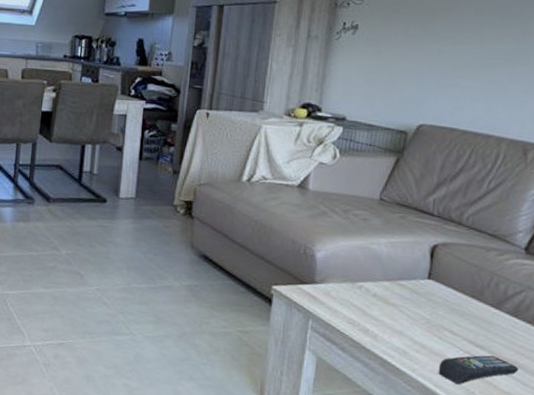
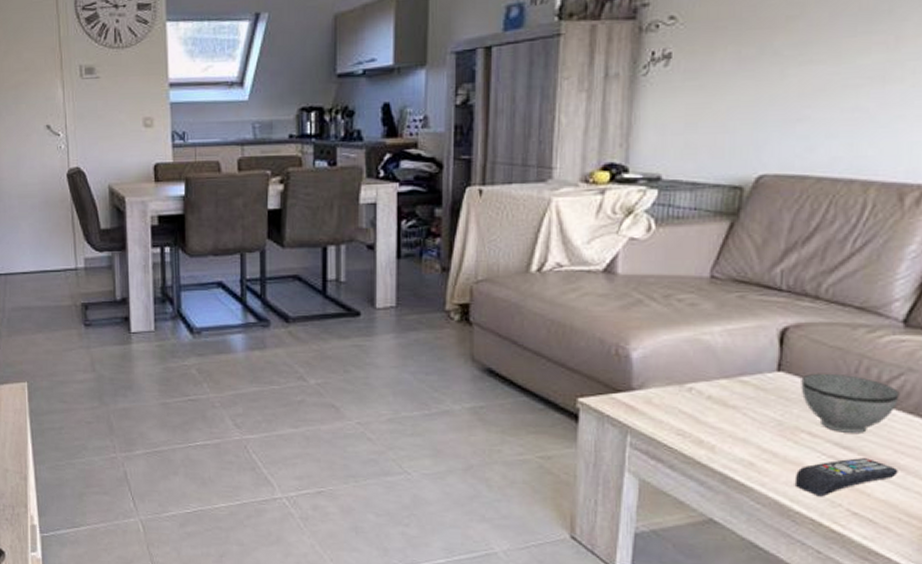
bowl: none [445,283,521,336] -> present [801,373,900,435]

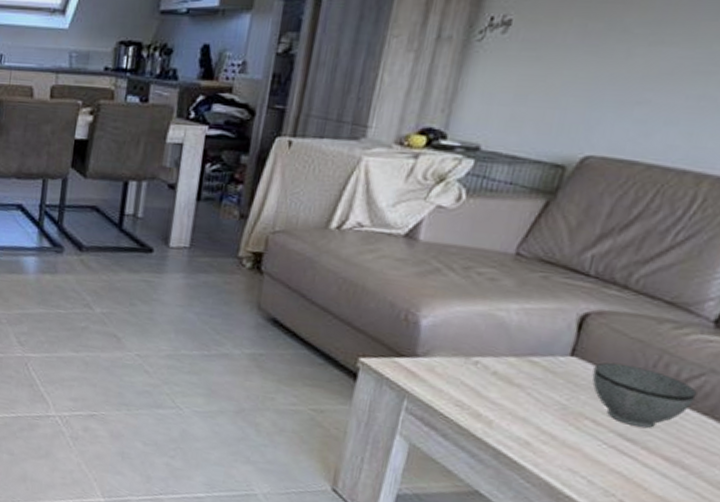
remote control: present [794,458,898,497] -> none [569,451,682,485]

